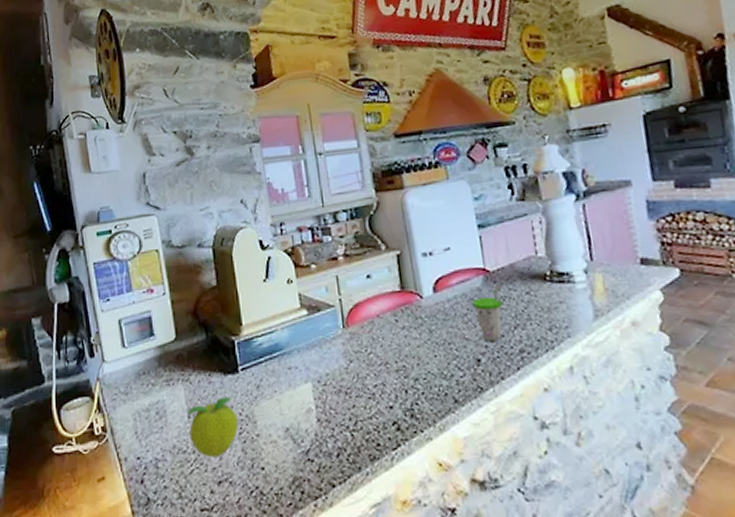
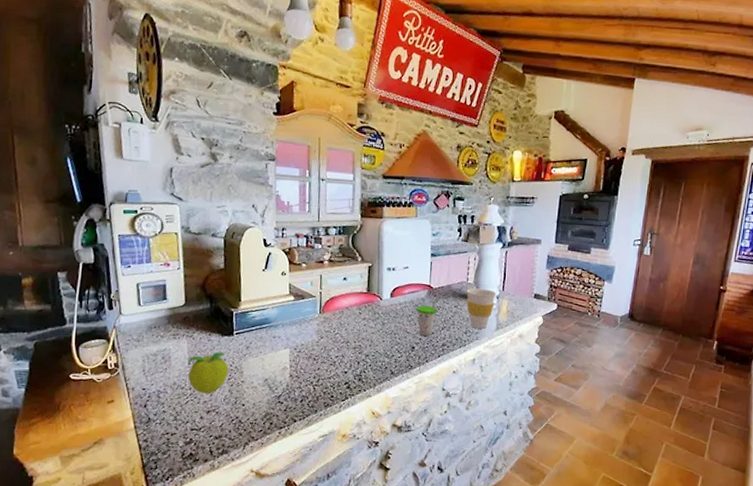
cup: none [537,261,584,321] -> present [466,288,496,329]

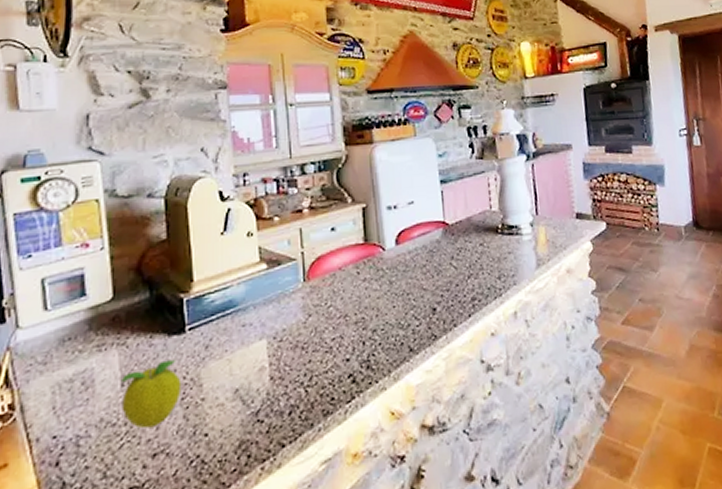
cup: present [417,298,439,336] -> none [432,236,458,291]
cup: present [466,288,496,329] -> none [491,216,530,270]

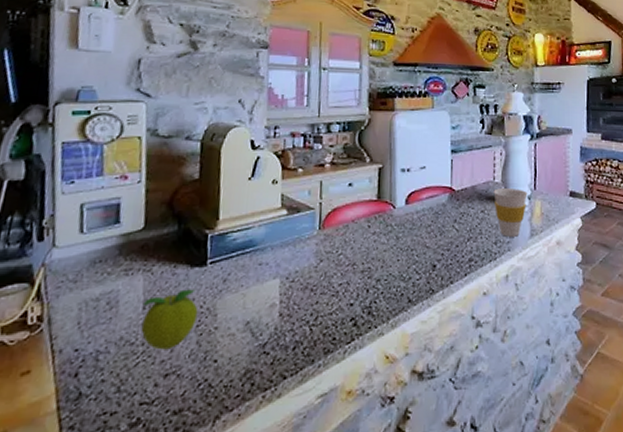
cup: none [491,216,530,270] -> present [493,188,528,237]

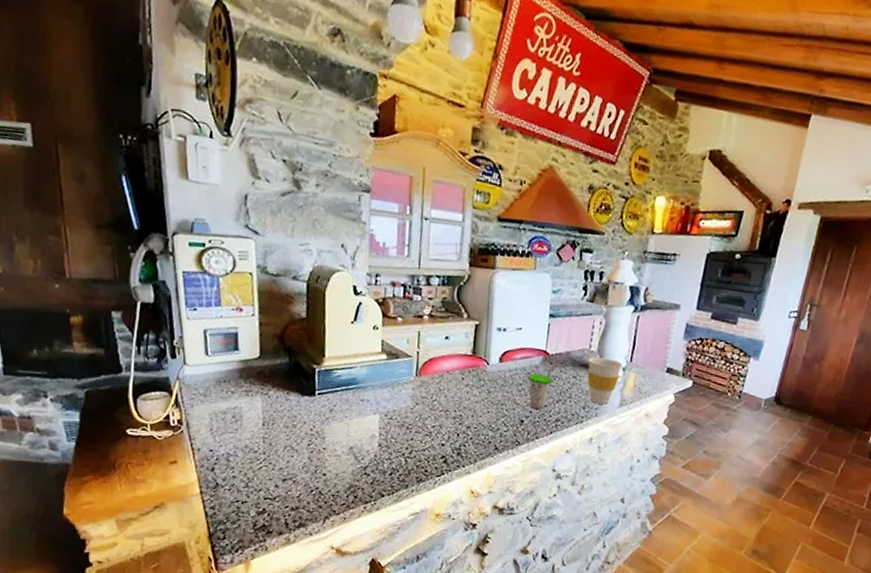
fruit: present [141,289,199,350] -> none [262,413,309,460]
cup: none [437,202,462,250] -> present [529,366,555,409]

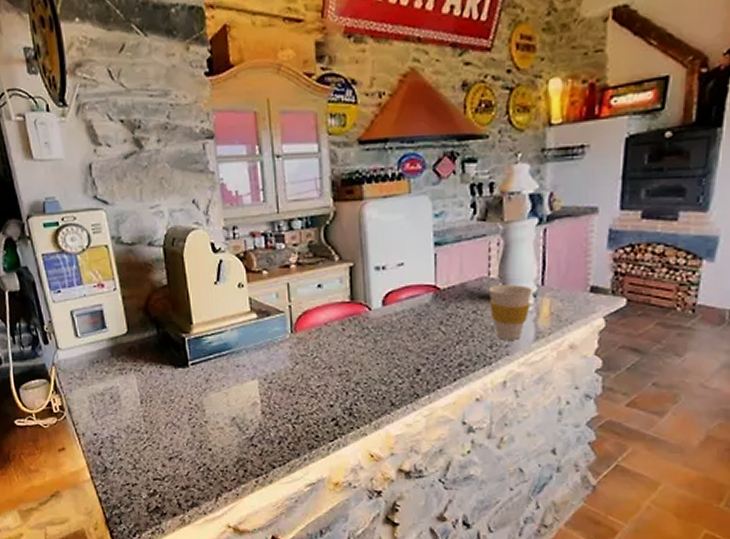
cup: present [529,366,555,409] -> none [420,302,450,354]

